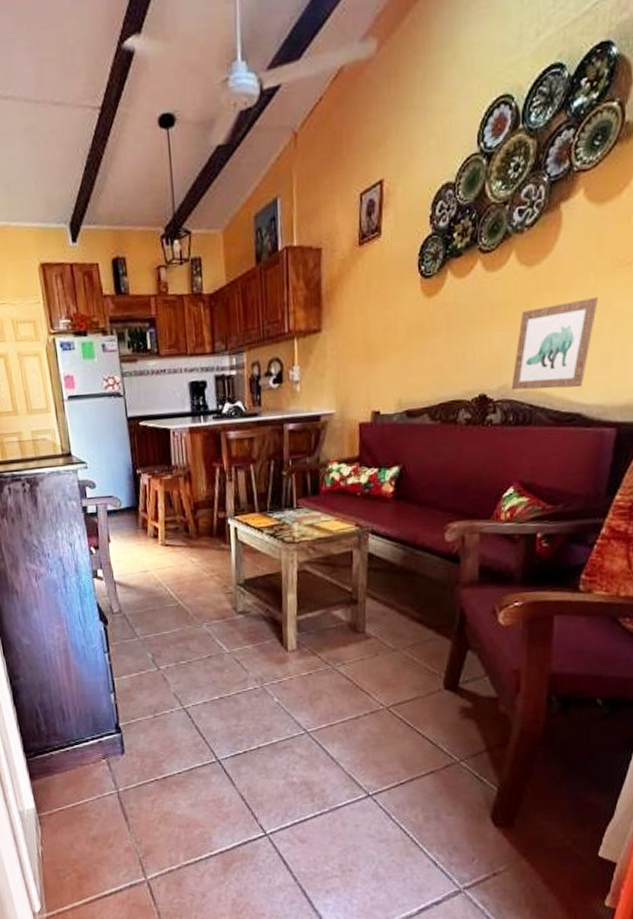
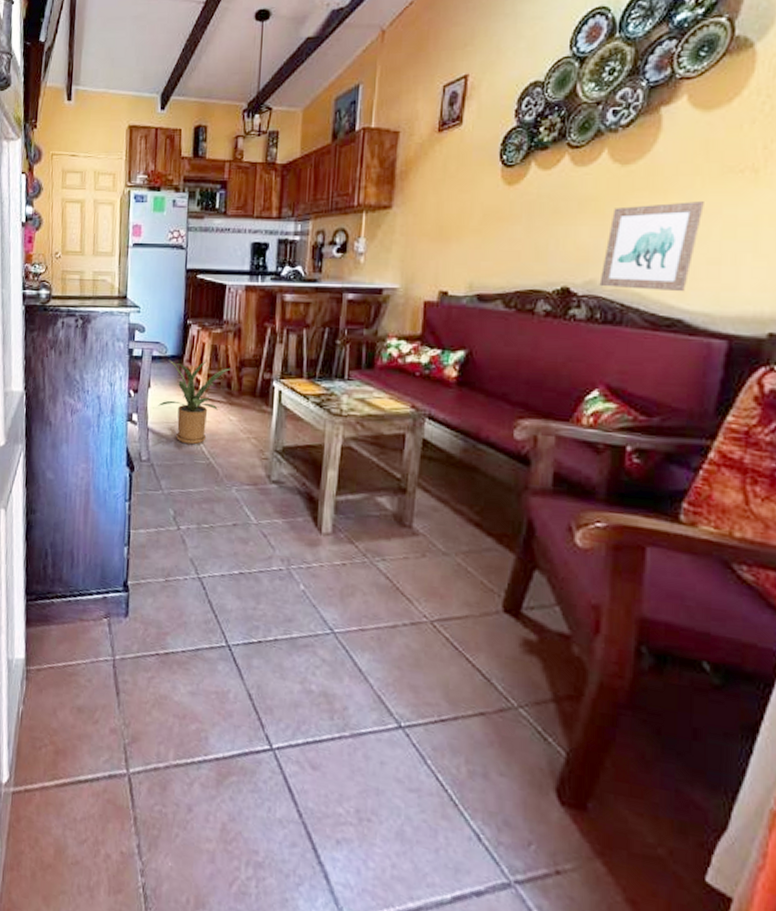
house plant: none [121,508,185,591] -> present [158,360,230,445]

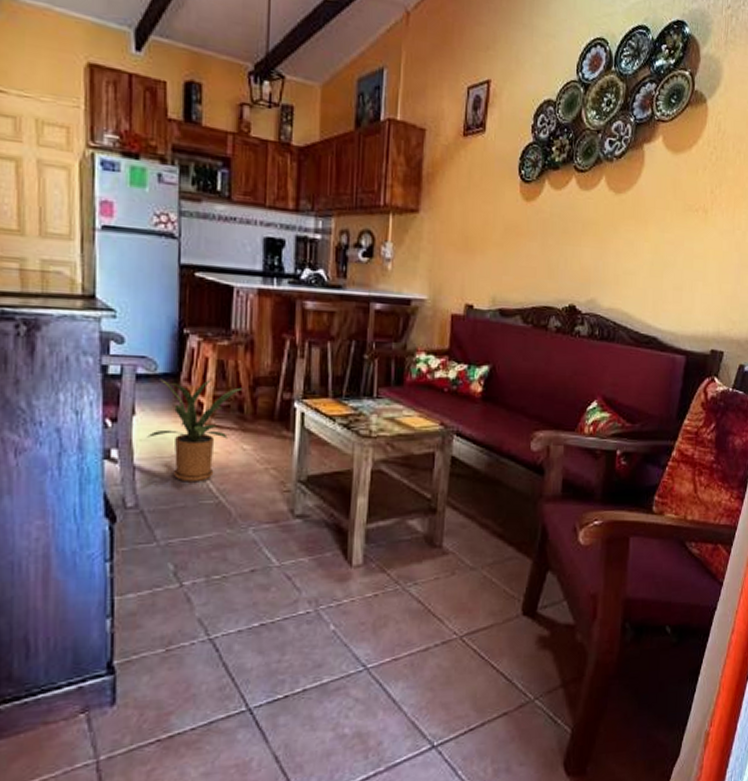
wall art: present [599,201,704,292] -> none [598,232,672,313]

